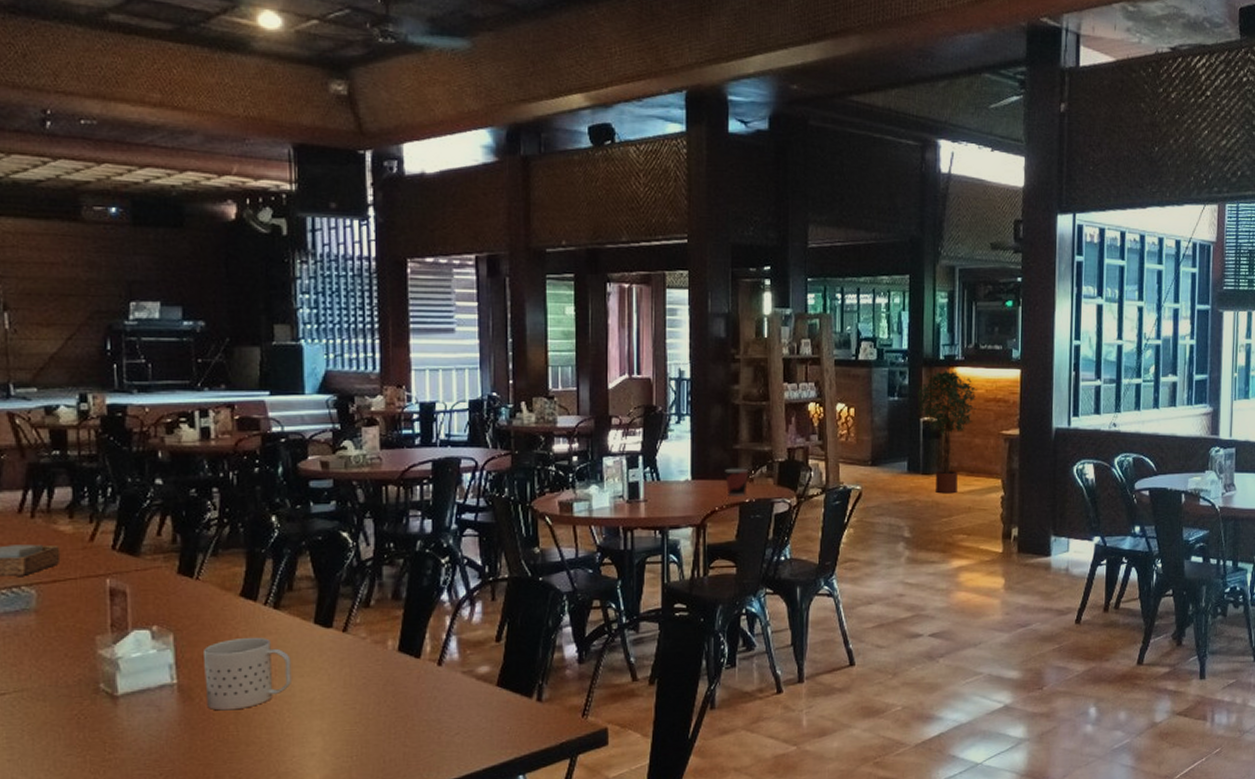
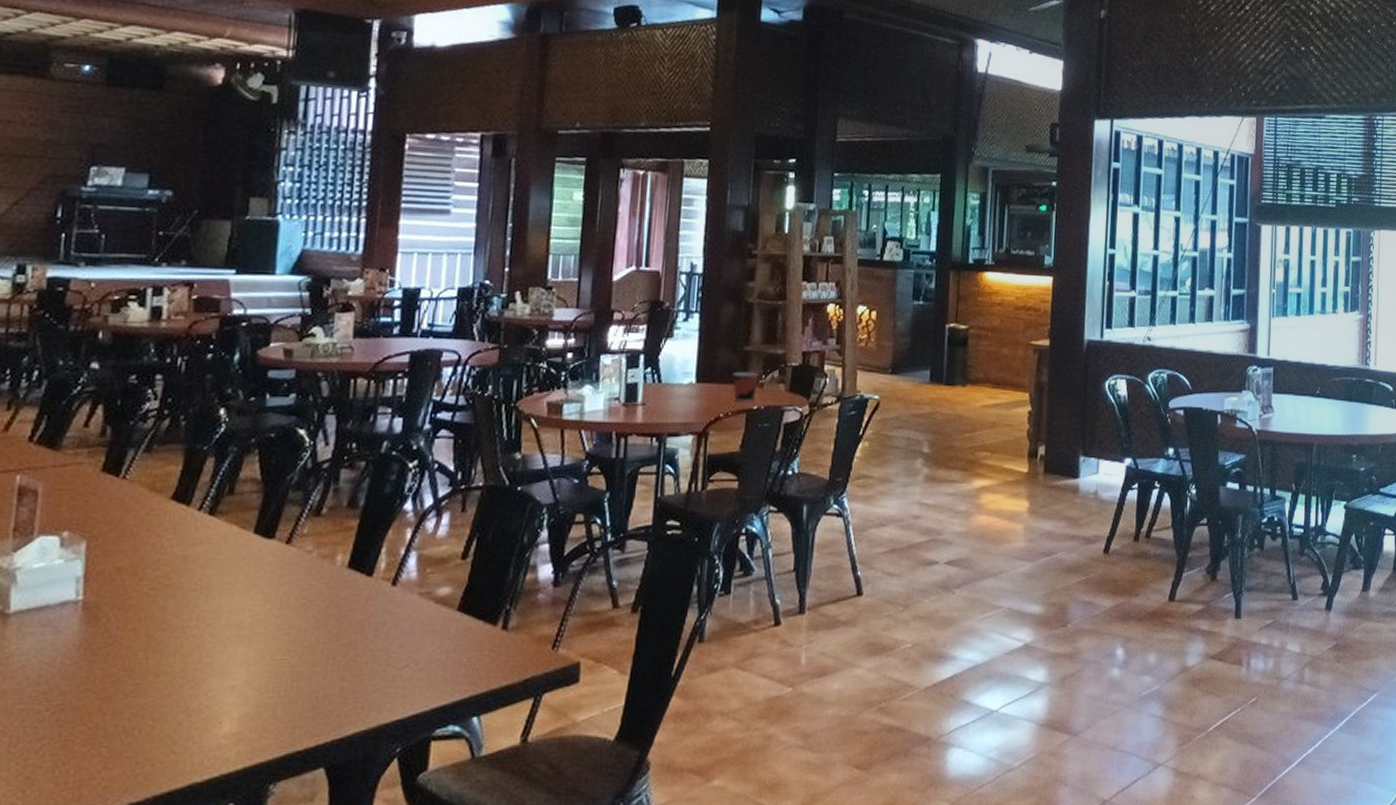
mug: present [204,637,293,711] -> none [115,547,222,634]
potted tree: present [915,371,977,494] -> none [941,275,1007,407]

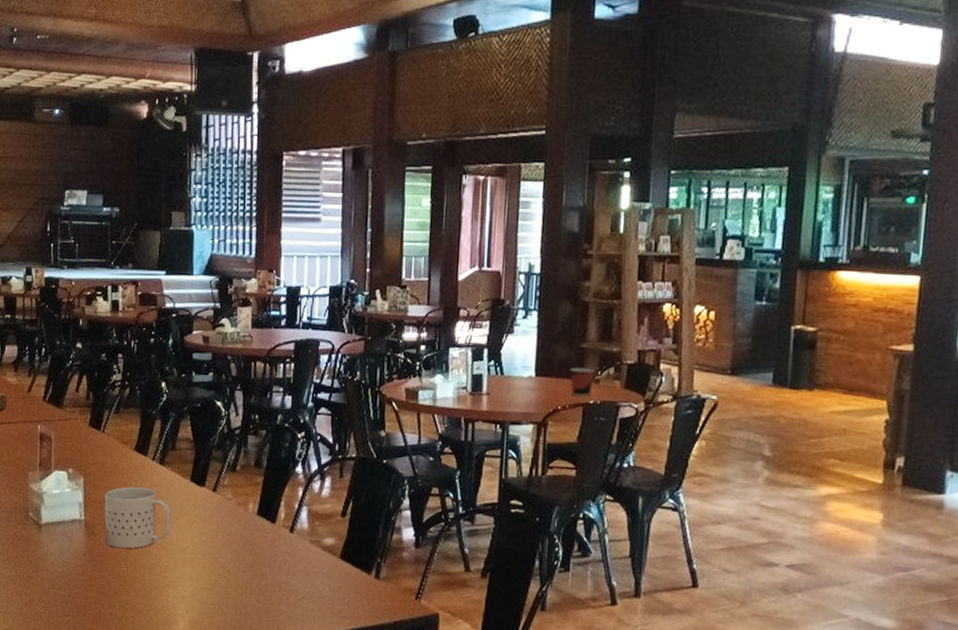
mug: none [115,547,222,634] -> present [104,486,171,549]

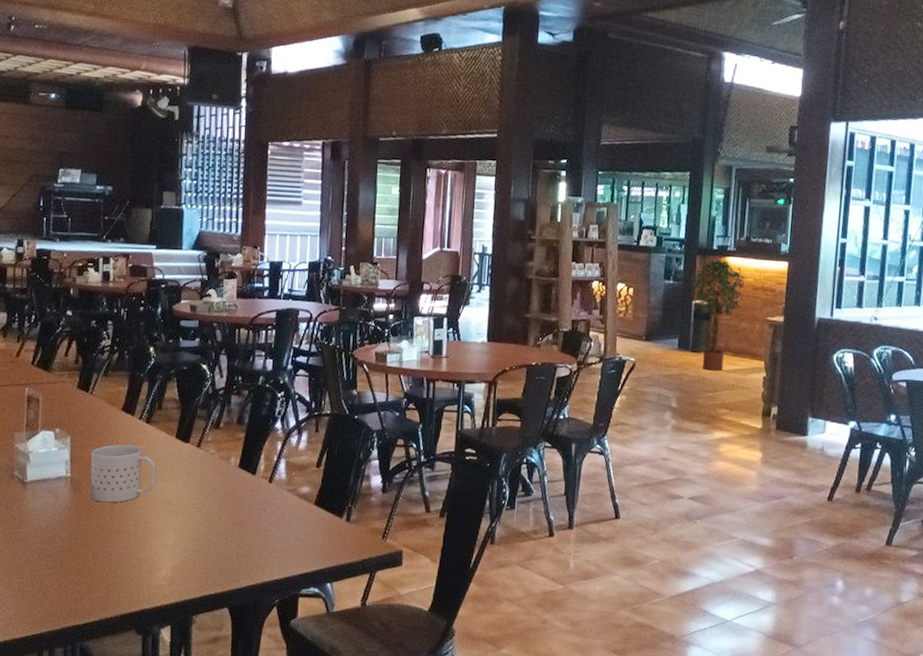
cup: present [570,367,594,398] -> none [516,334,536,360]
potted tree: none [787,275,863,413] -> present [689,259,746,371]

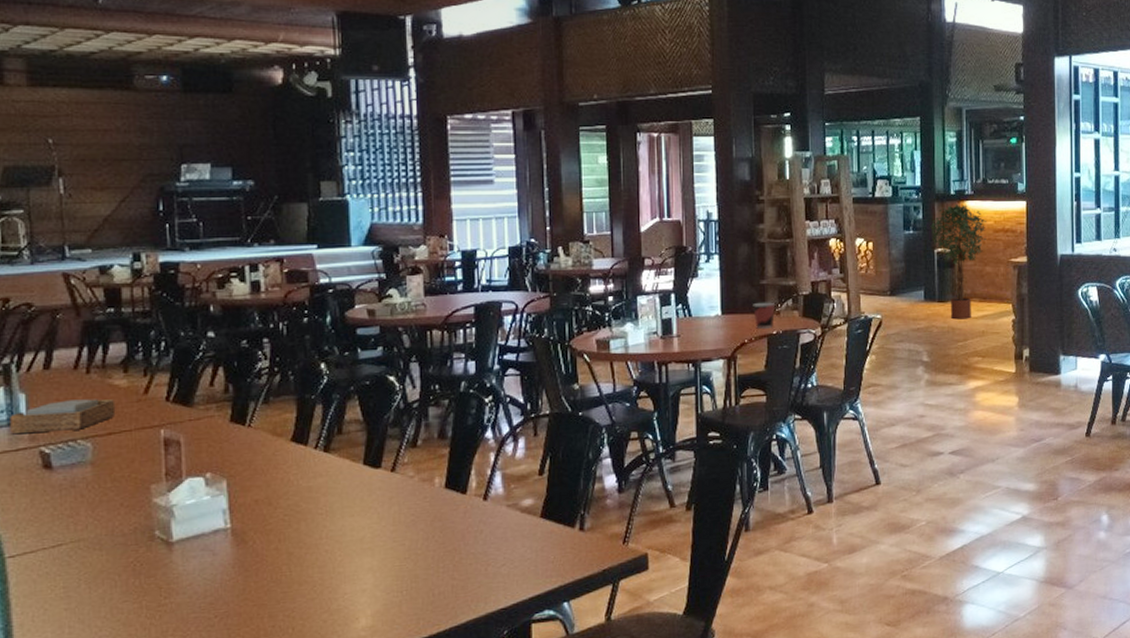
mug: present [90,444,156,503] -> none [257,479,343,553]
cup: none [516,334,536,360] -> present [753,302,775,330]

